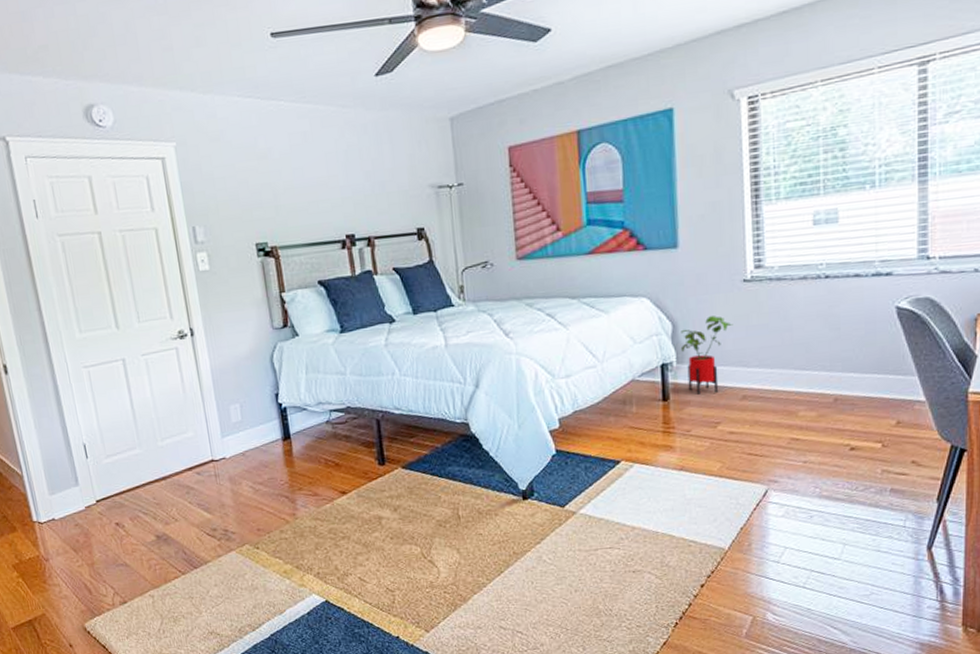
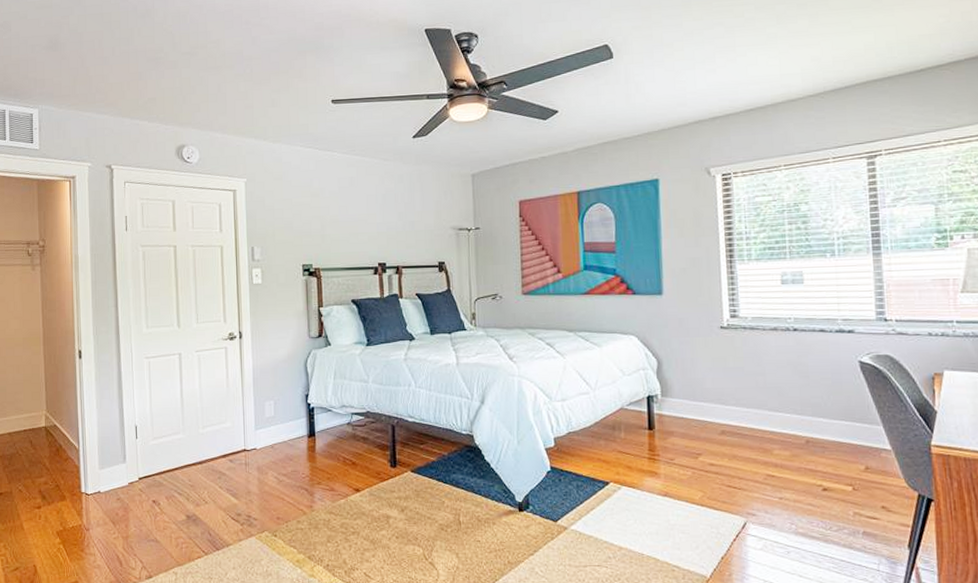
house plant: present [680,316,733,395] -> none [665,356,712,426]

